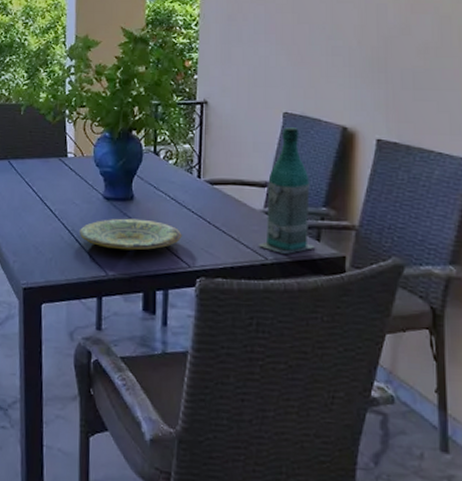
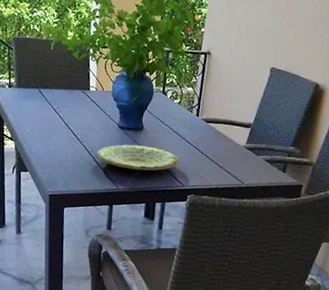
bottle: present [258,127,314,254] -> none [238,80,284,181]

